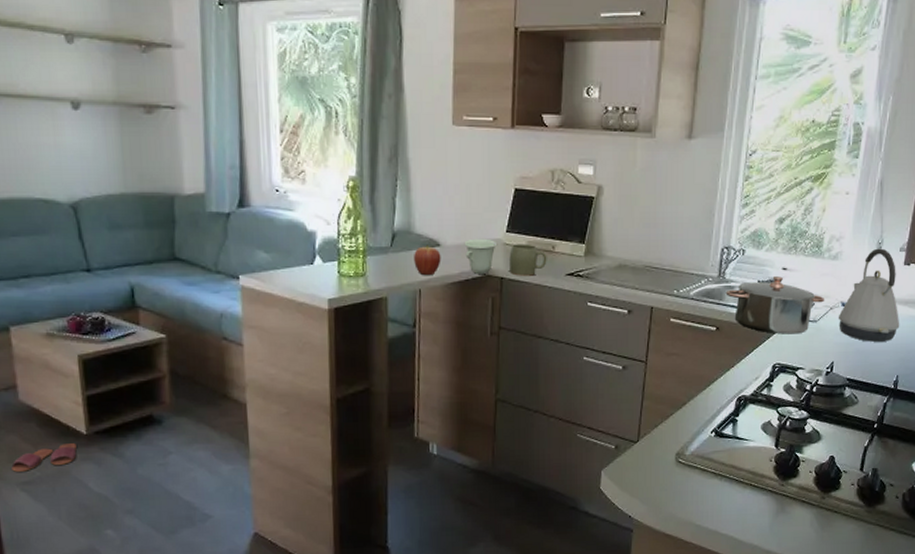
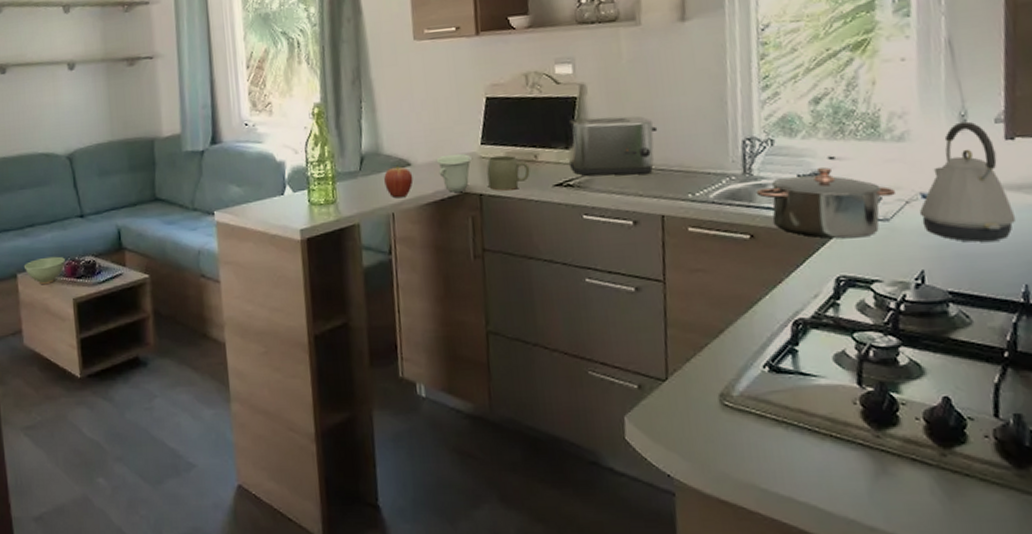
slippers: present [11,443,77,473] -> none [17,387,72,417]
bowl: none [17,310,69,340] -> present [23,256,65,285]
toaster: none [580,216,658,272] -> present [568,116,658,176]

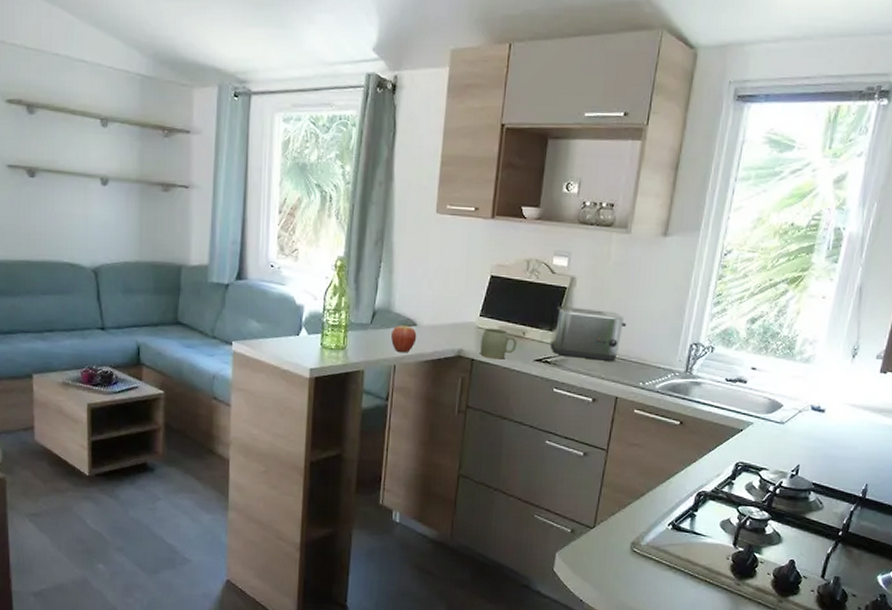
bowl: present [23,256,65,285] -> none [40,362,82,388]
cup: present [436,153,473,193] -> none [439,320,471,356]
cooking pot: present [755,167,897,239] -> none [691,376,794,435]
kettle: present [919,121,1017,242] -> none [806,354,873,449]

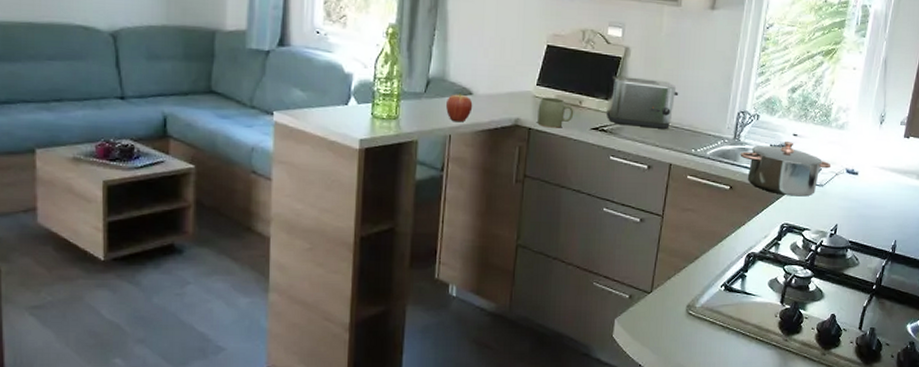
cooking pot: none [691,376,794,435] -> present [740,142,832,197]

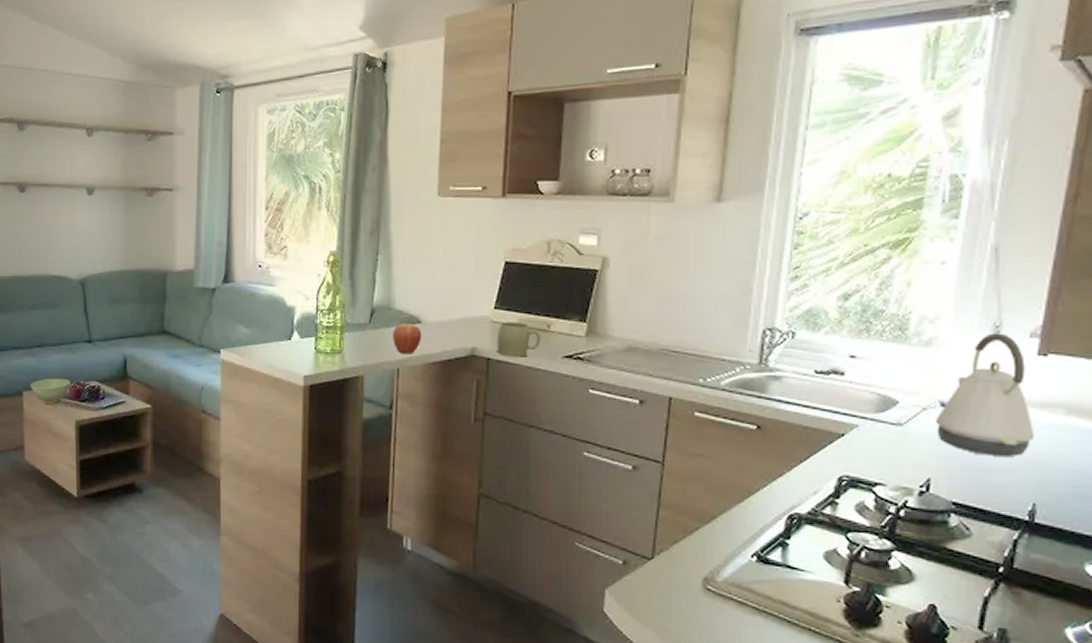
bowl: none [45,135,97,164] -> present [30,378,70,405]
toaster: present [606,75,679,130] -> none [581,291,677,356]
cooking pot: present [740,142,832,197] -> none [769,366,915,440]
kettle: none [842,121,899,208] -> present [935,333,1035,456]

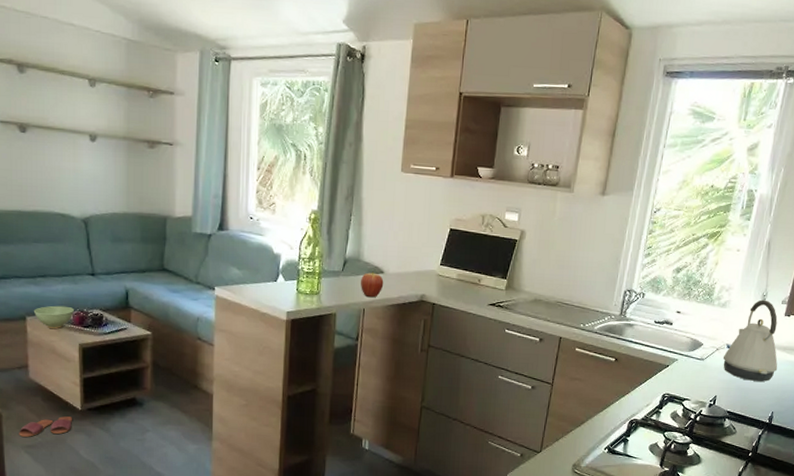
slippers: none [14,504,68,529] -> present [19,416,72,438]
mug: present [497,321,541,359] -> none [441,275,474,305]

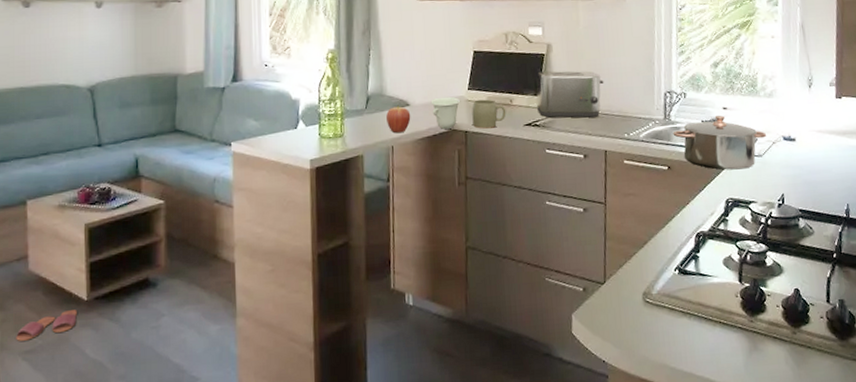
bowl: present [33,305,74,330] -> none [34,183,79,212]
cup: none [404,269,432,300] -> present [430,96,461,130]
mug: none [441,275,474,305] -> present [472,99,506,130]
toaster: none [502,256,570,306] -> present [536,70,604,118]
cooking pot: none [625,318,713,370] -> present [672,115,767,170]
kettle: present [723,300,778,382] -> none [781,84,842,173]

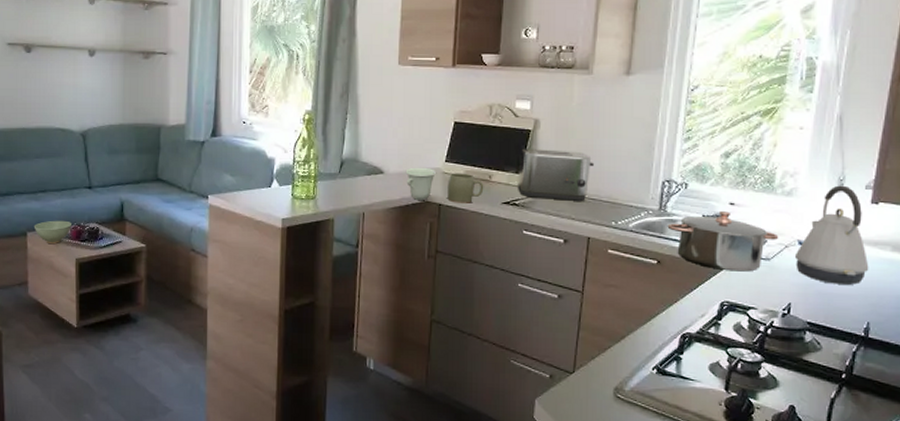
slippers: present [16,310,77,342] -> none [17,334,68,357]
bowl: none [34,183,79,212] -> present [33,220,71,245]
fruit: present [386,105,411,133] -> none [359,172,384,201]
kettle: none [781,84,842,173] -> present [794,185,869,285]

